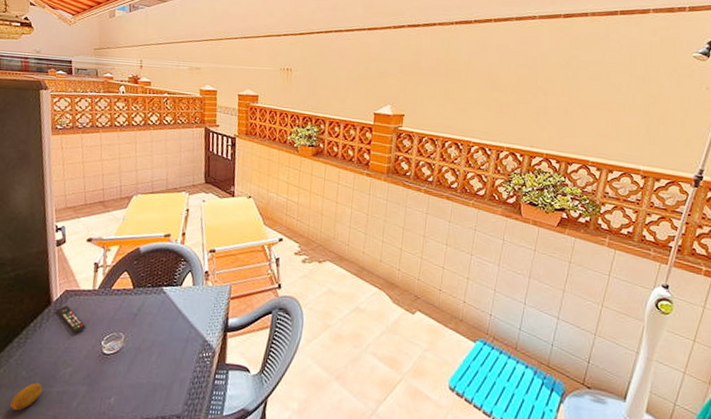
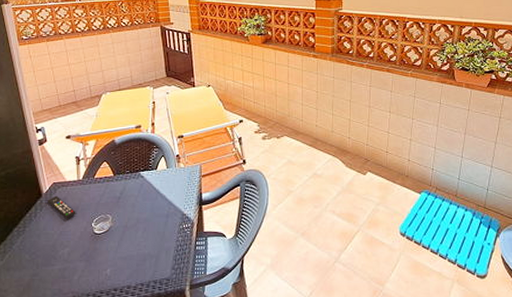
fruit: present [10,382,43,411] -> none [19,263,46,288]

